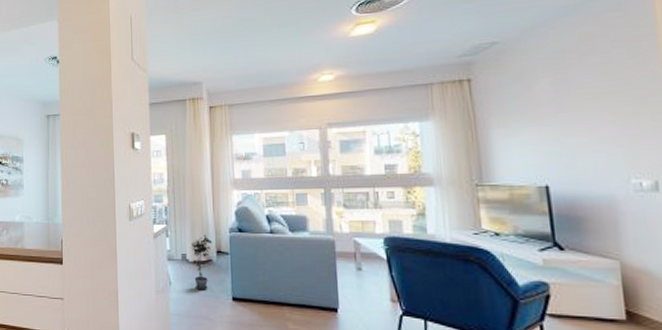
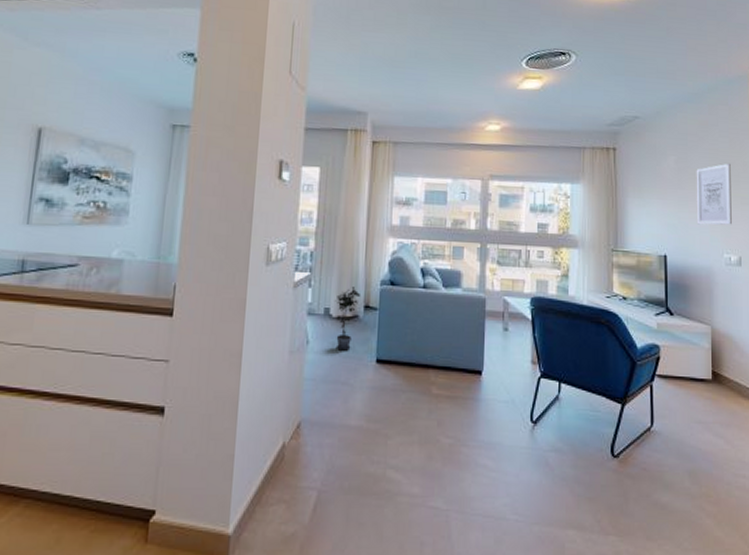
wall art: none [581,75,640,149] -> present [696,163,732,225]

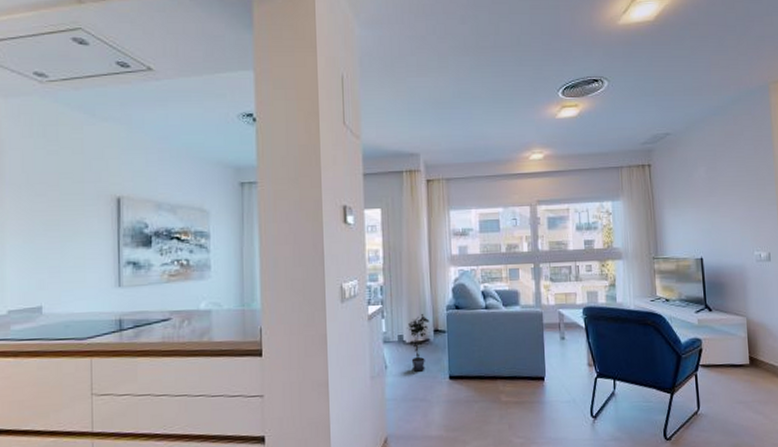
wall art: present [696,163,732,225] -> none [725,168,760,227]

